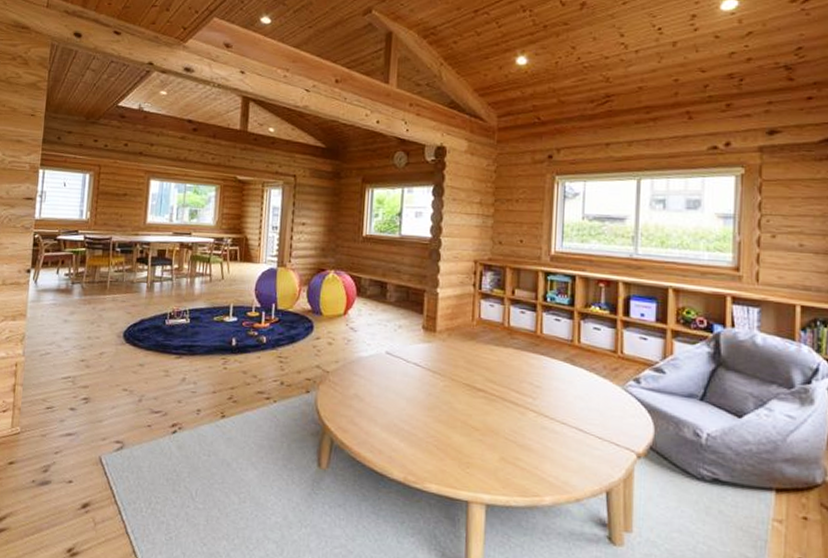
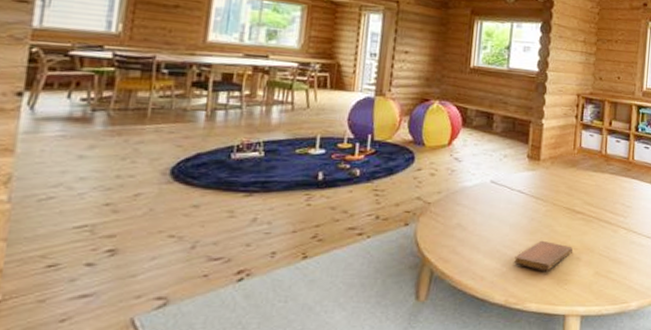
notebook: none [411,417,474,452] -> present [513,240,573,272]

